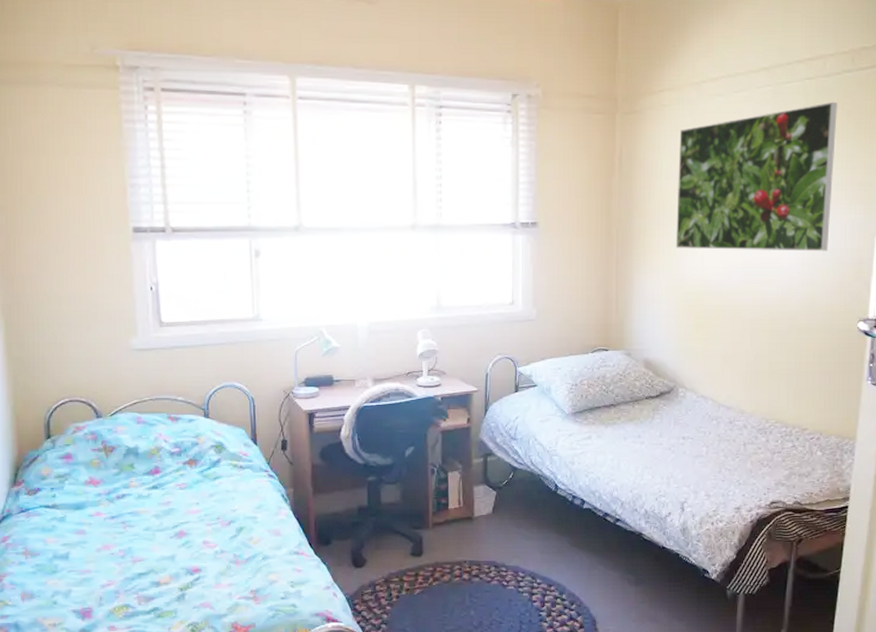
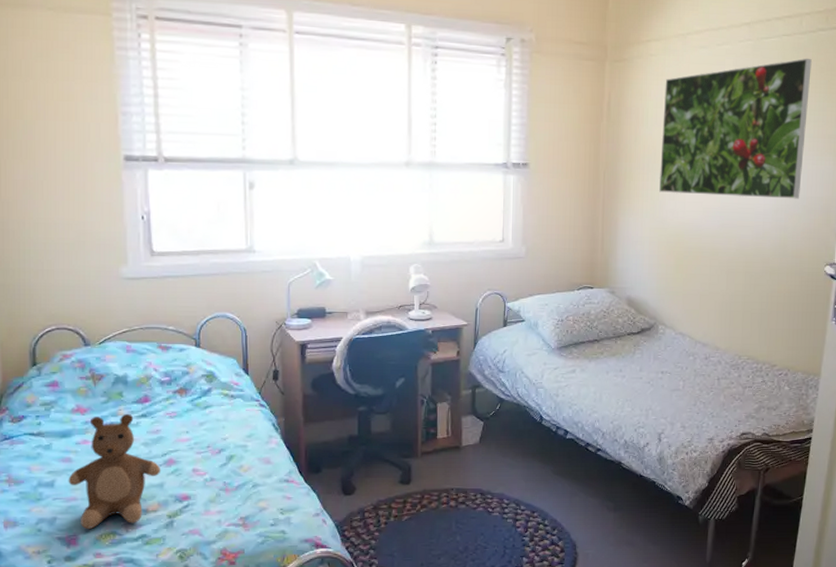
teddy bear: none [82,485,172,601] -> present [68,413,161,529]

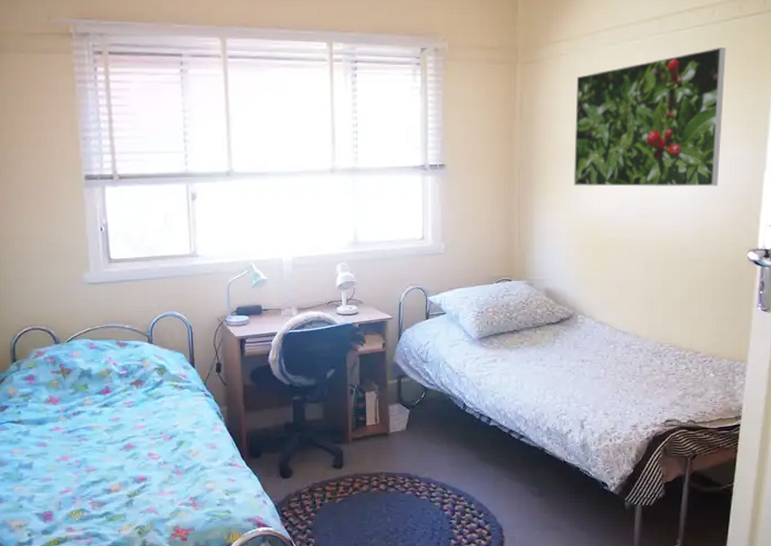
teddy bear: present [68,413,161,529] -> none [43,403,121,506]

